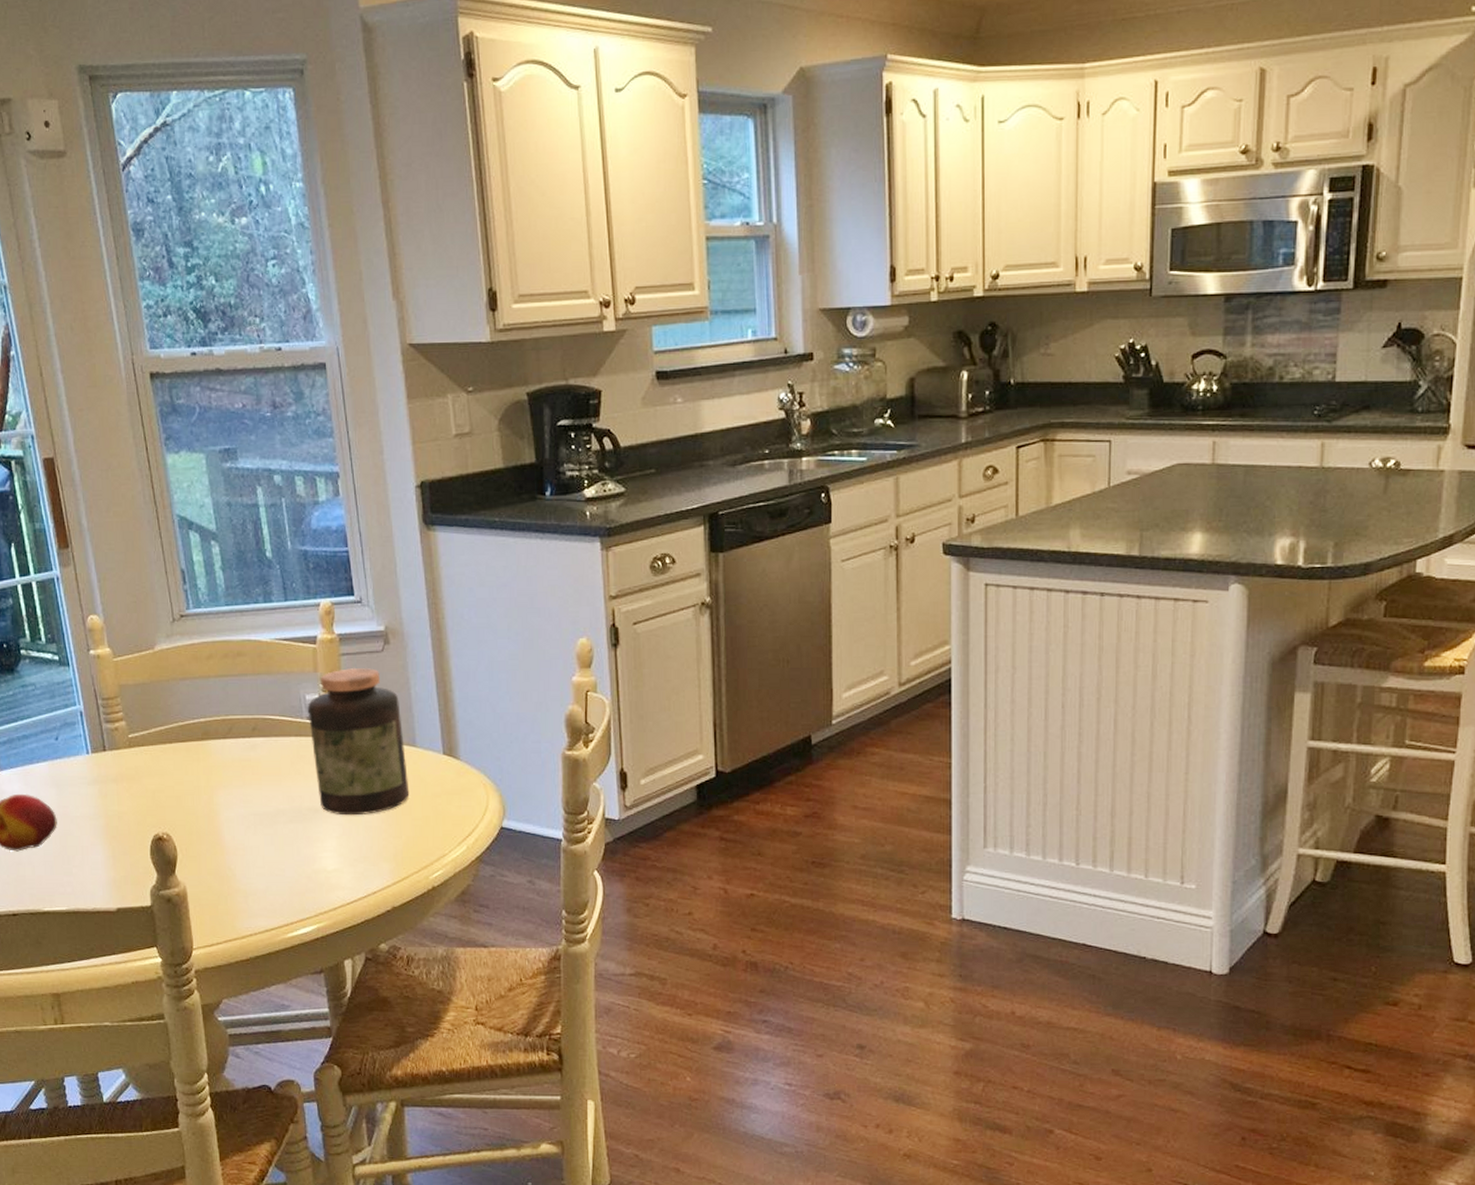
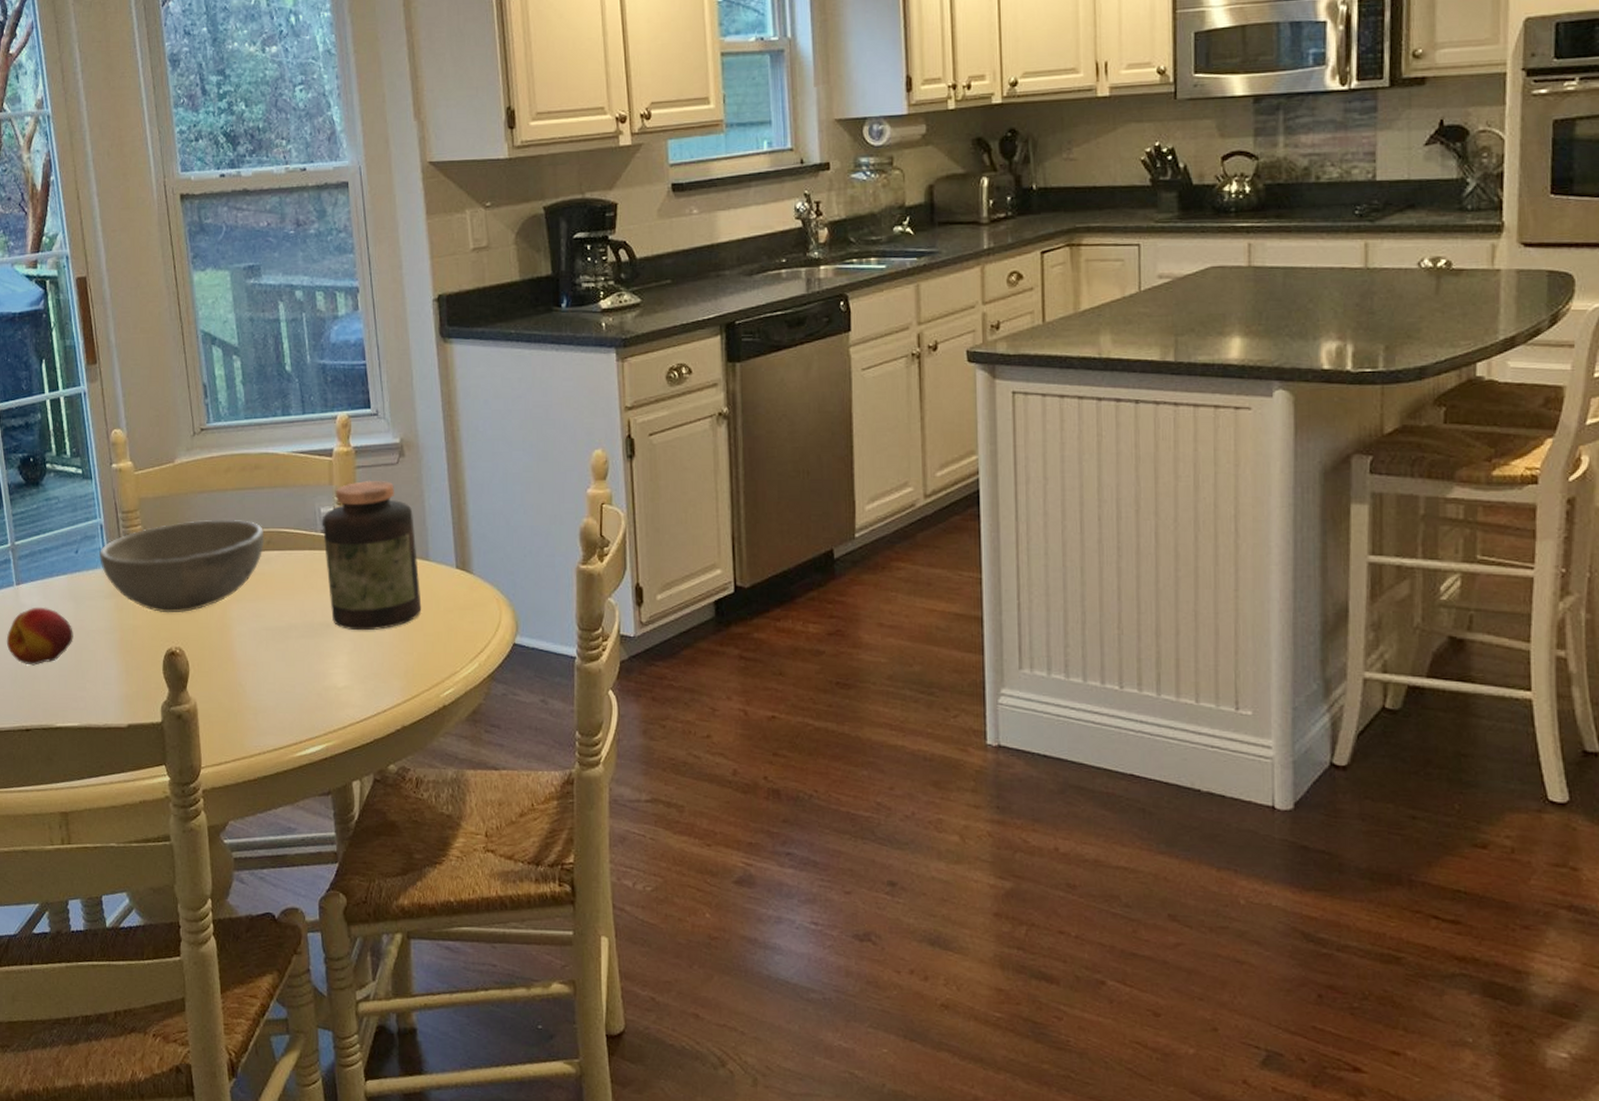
bowl: none [79,706,250,799] -> present [98,519,265,613]

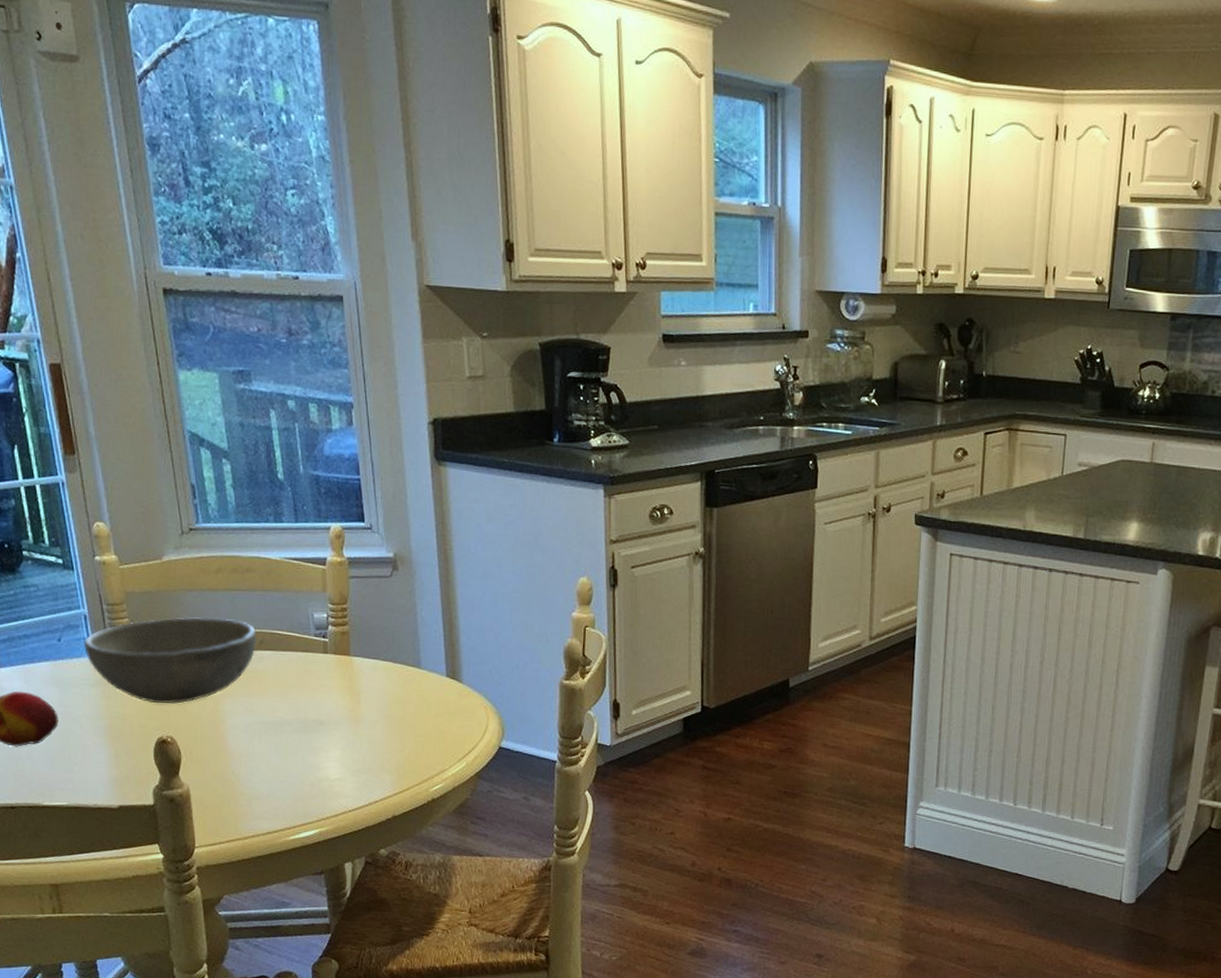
jar: present [323,480,422,631] -> none [316,590,413,730]

